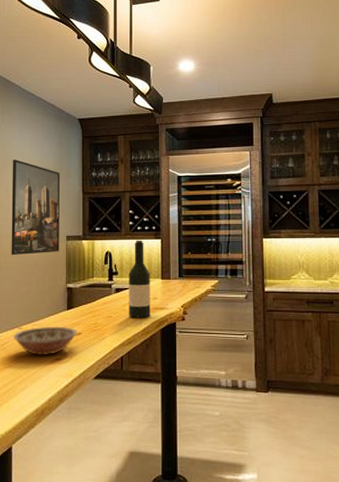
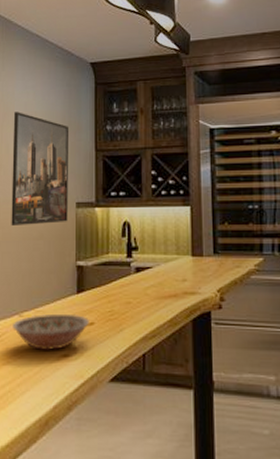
wine bottle: present [128,240,151,318] -> none [151,207,179,305]

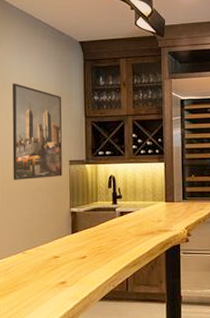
bowl: present [13,313,89,351] -> none [18,250,82,280]

